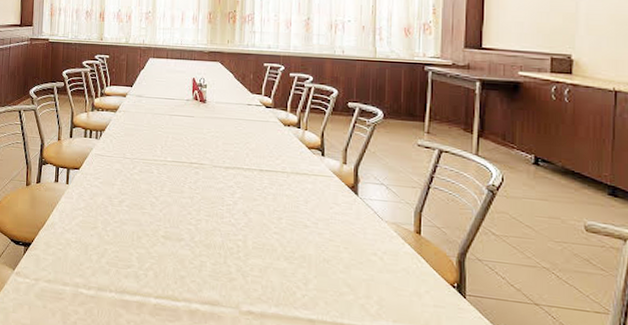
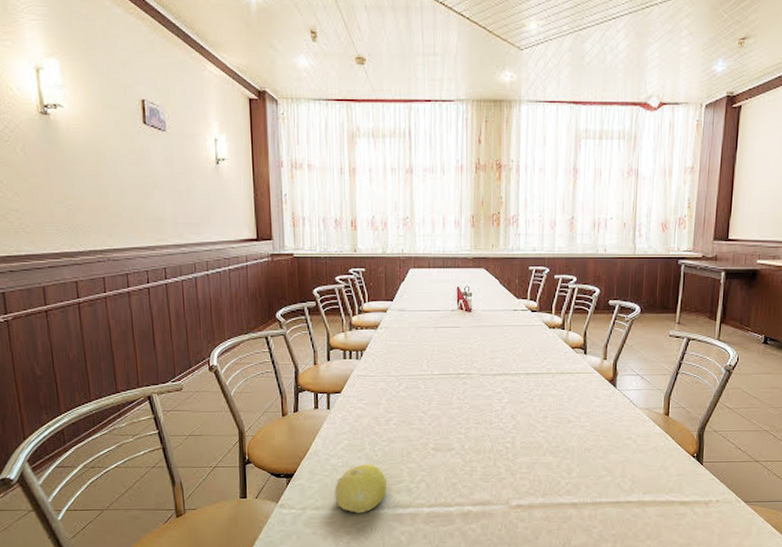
fruit: none [66,243,116,294] -> present [335,464,387,513]

